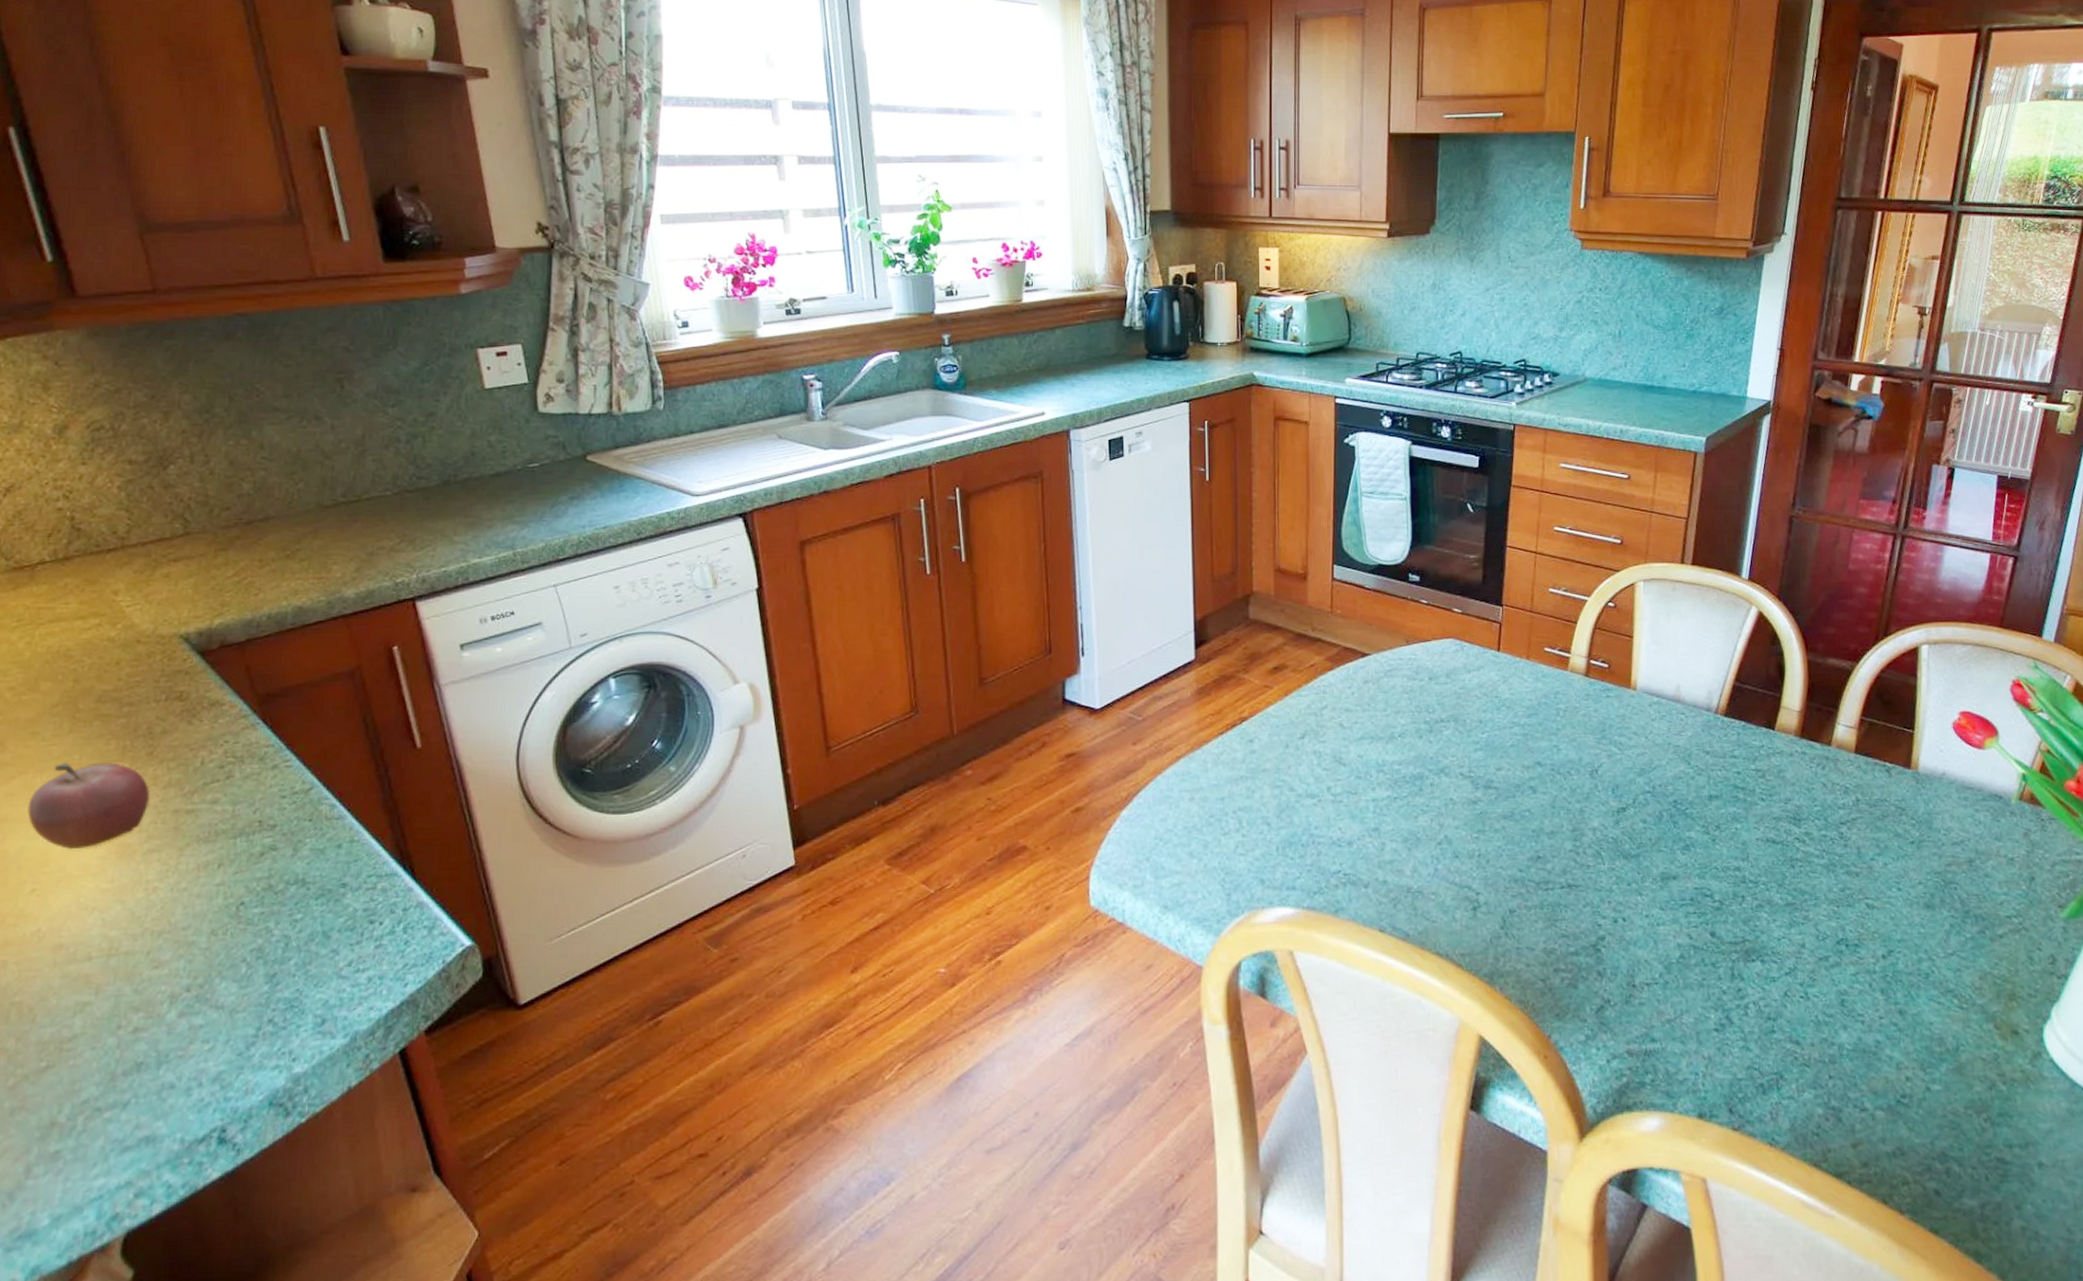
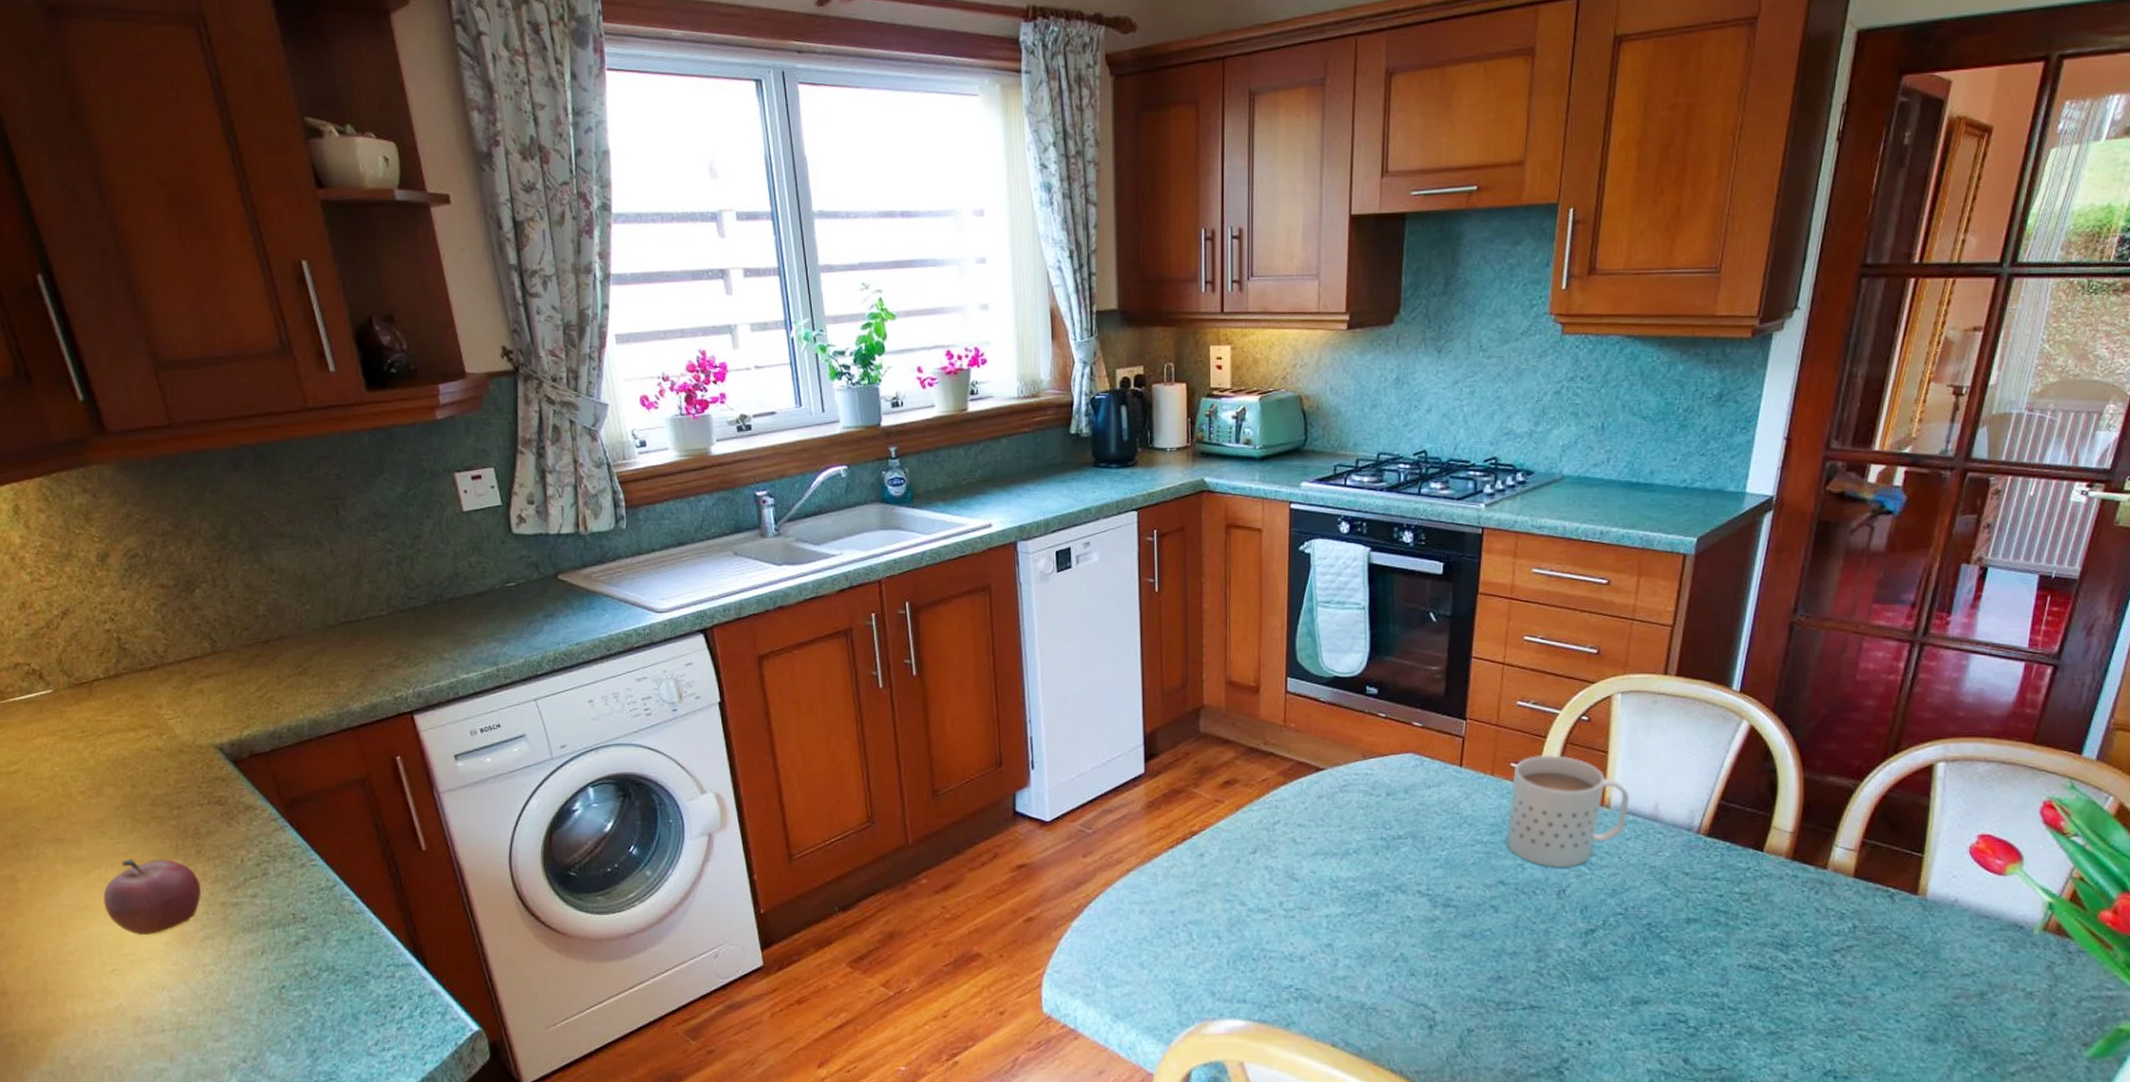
mug: none [1542,639,1653,749] -> present [1506,754,1629,868]

